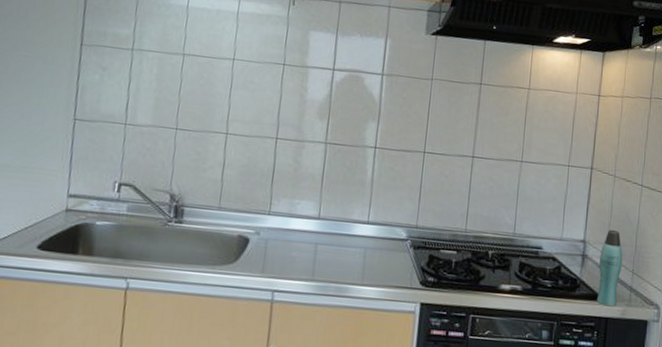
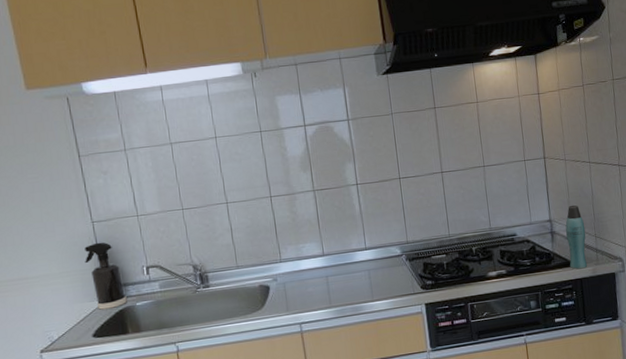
spray bottle: none [52,142,91,221] -> present [85,242,127,310]

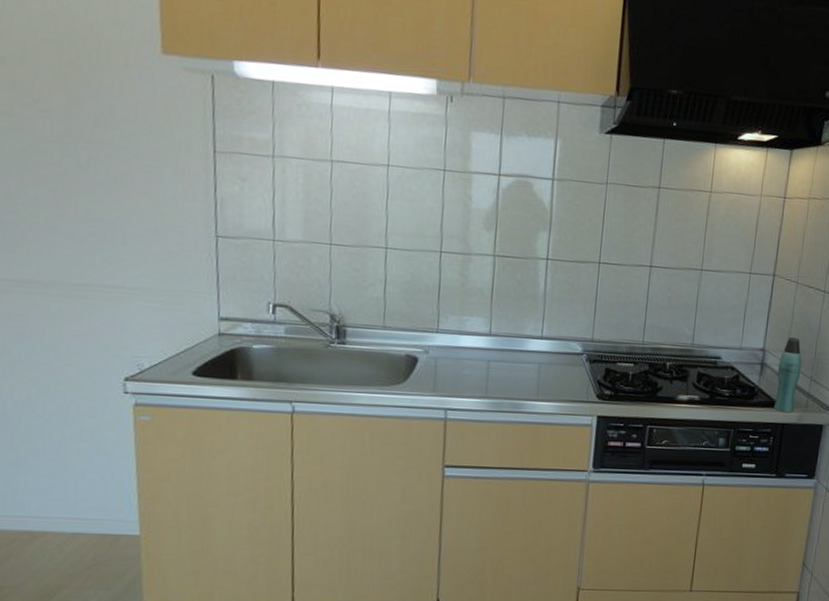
spray bottle: present [85,242,127,310] -> none [199,262,243,346]

